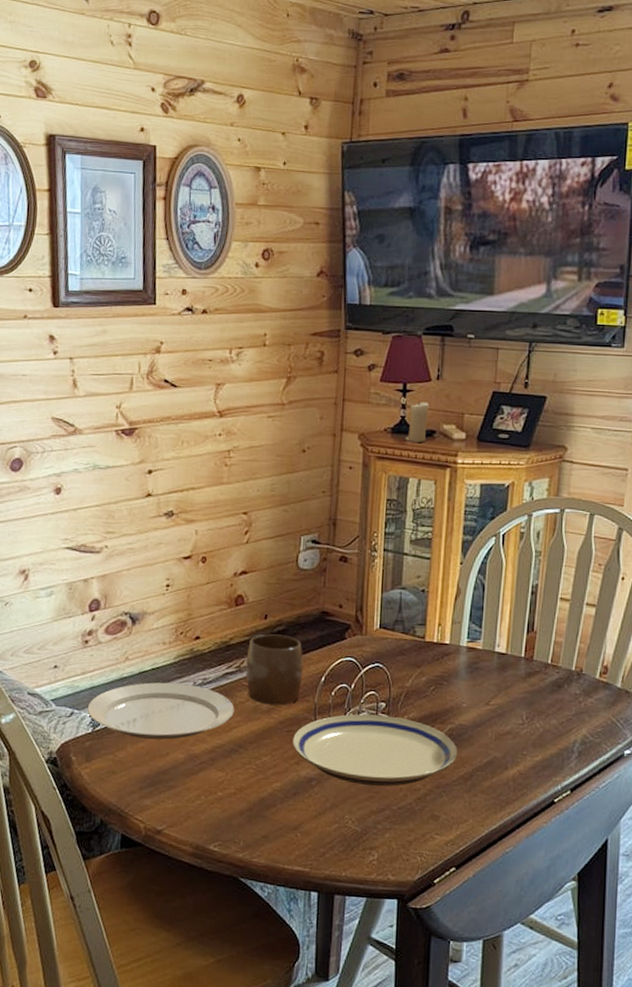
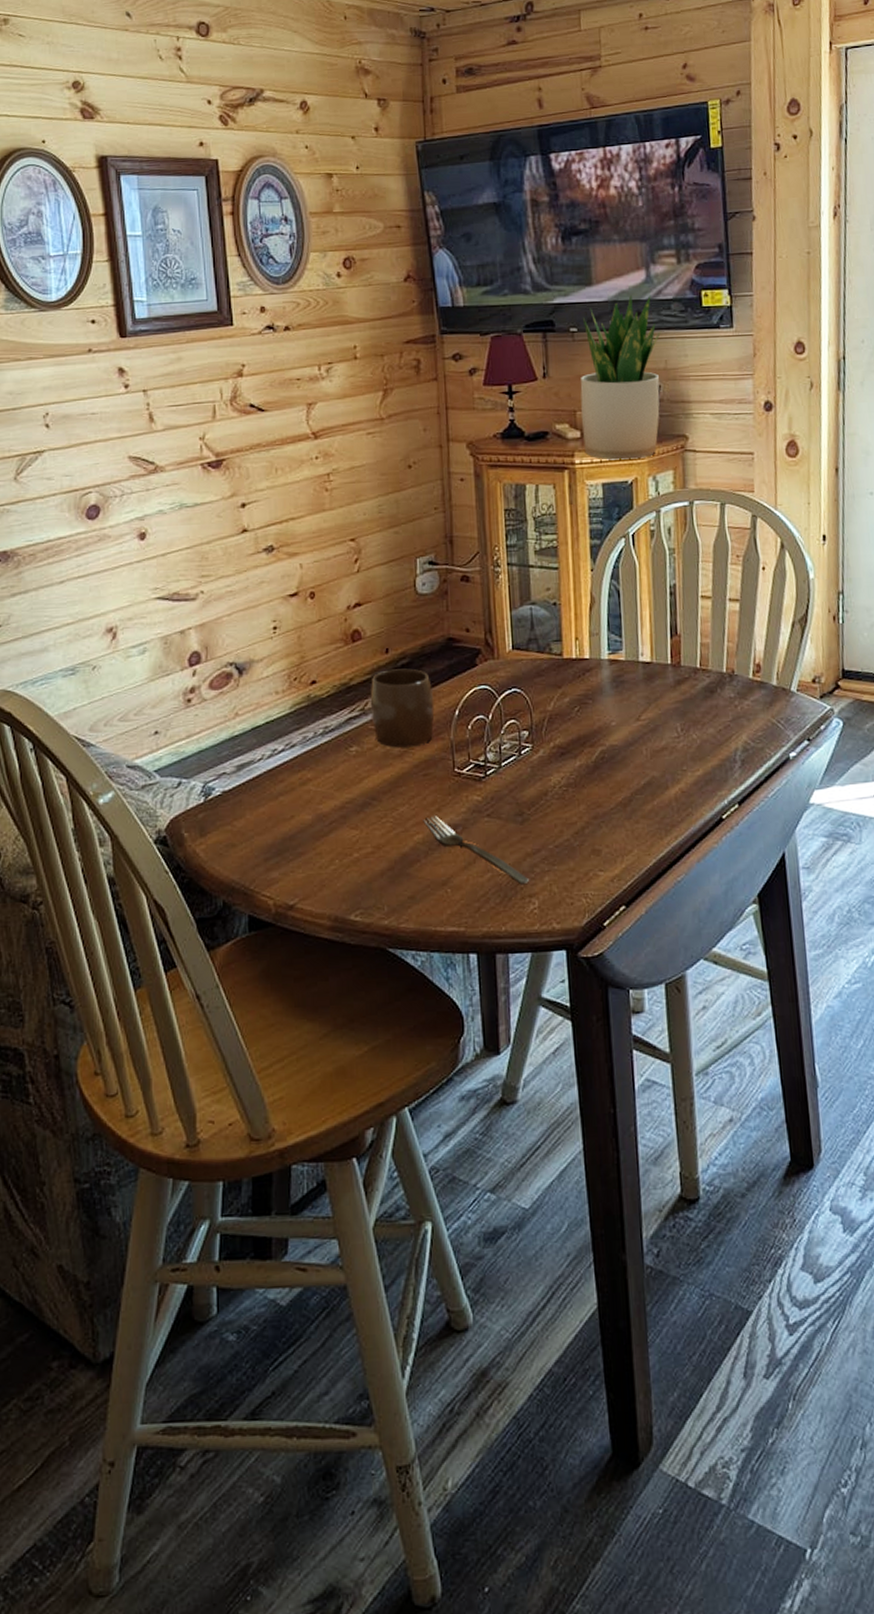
plate: present [87,682,234,740] -> none [196,735,363,803]
fork: none [282,768,371,838] -> present [423,816,529,885]
plate: present [293,714,458,787] -> none [431,745,613,826]
candle: present [405,402,429,442] -> none [516,402,539,446]
planter: none [468,307,555,464] -> present [580,295,662,460]

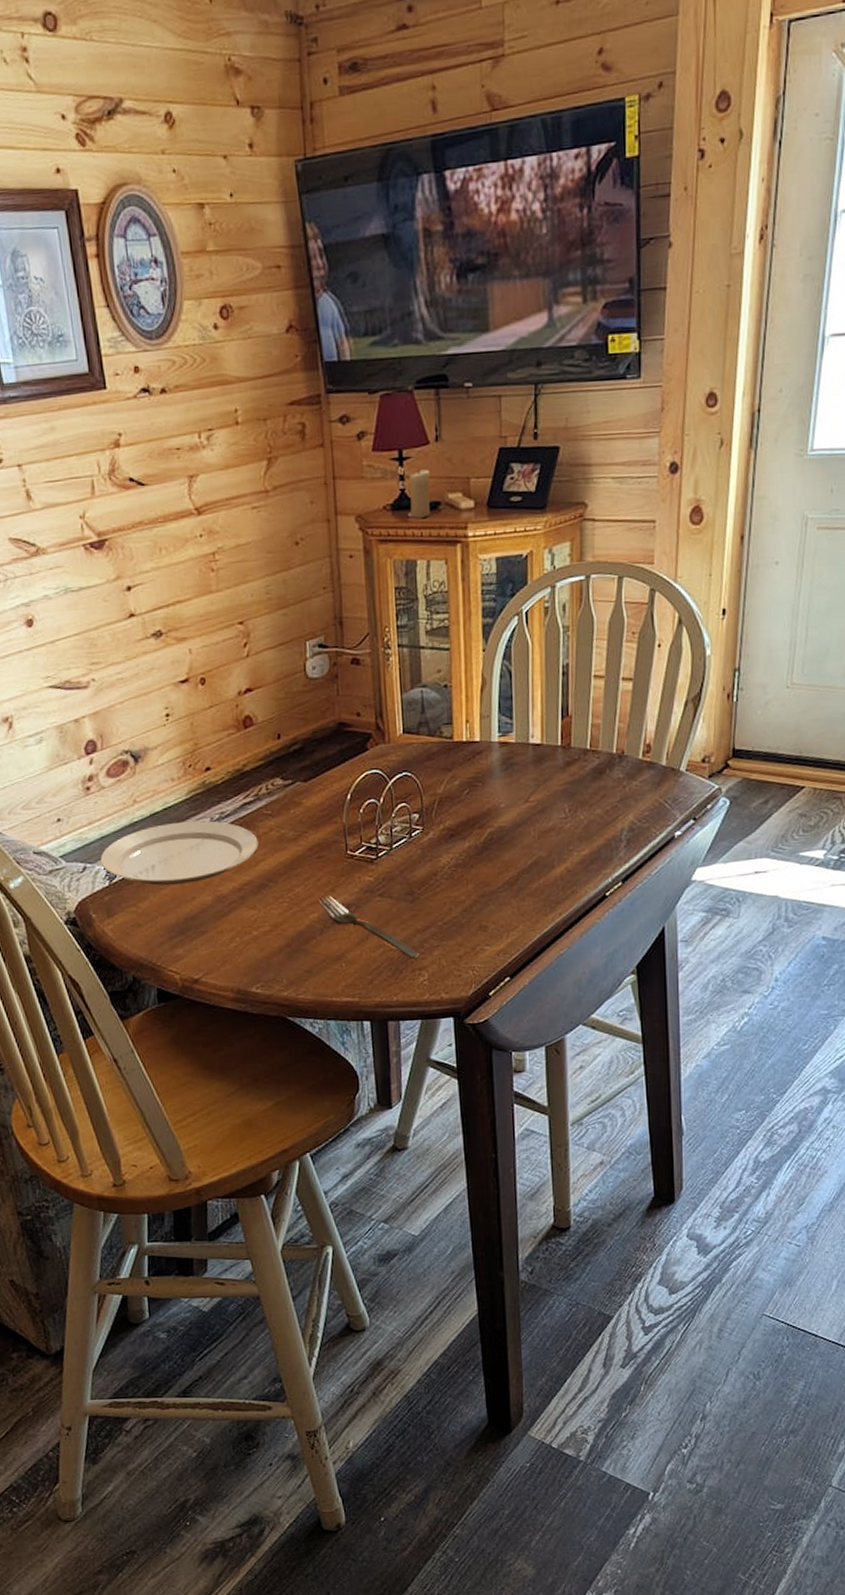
plate: none [196,735,363,803] -> present [100,820,258,885]
mug: present [370,668,435,748] -> none [263,754,327,832]
candle: none [516,402,539,446] -> present [407,469,430,518]
planter: present [580,295,662,460] -> none [474,341,563,532]

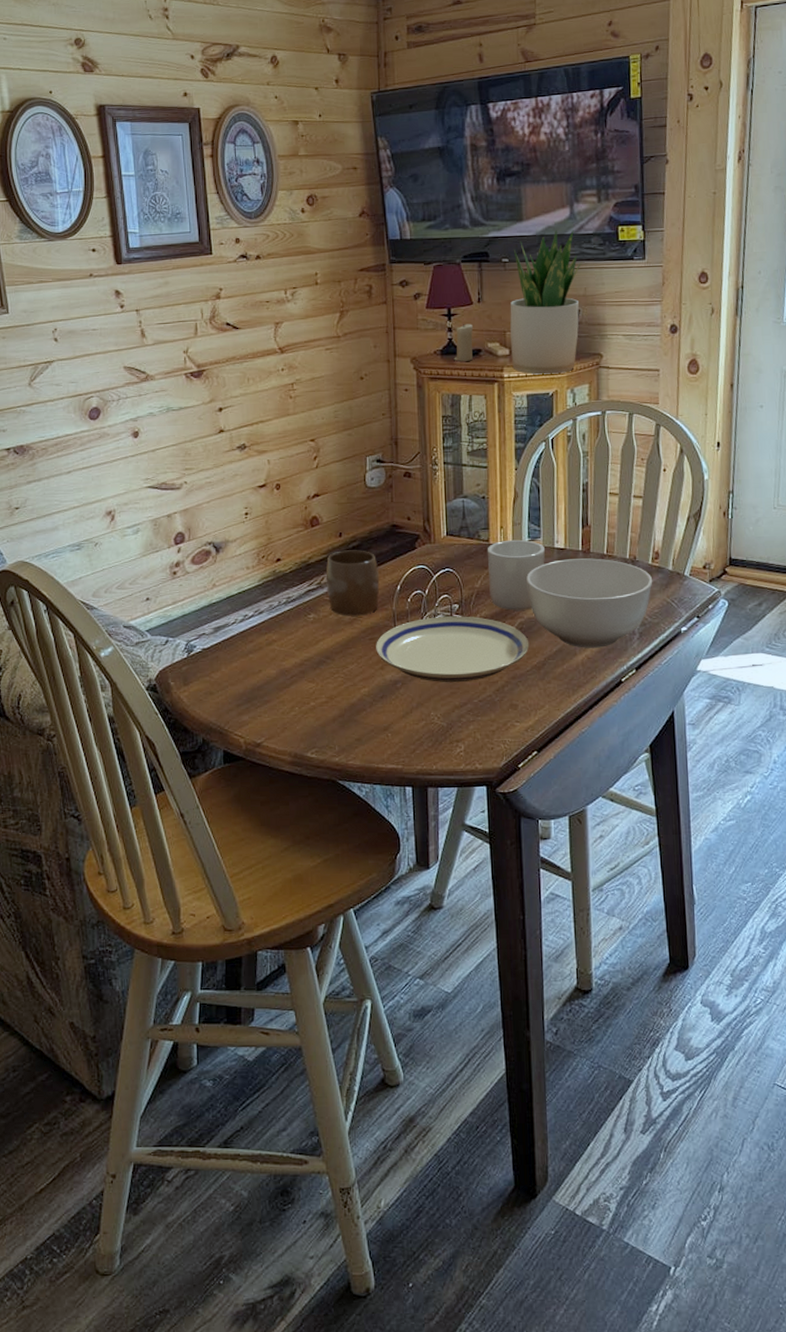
plate: present [100,820,258,885] -> none [181,603,319,659]
mug: none [263,754,327,832] -> present [325,550,380,616]
fork: present [317,896,419,959] -> none [368,673,456,732]
plate: none [325,827,501,904] -> present [376,616,530,683]
mug: none [450,735,519,819] -> present [487,539,545,611]
planter: none [474,341,563,532] -> present [510,229,582,375]
bowl: none [497,754,644,860] -> present [526,558,653,648]

